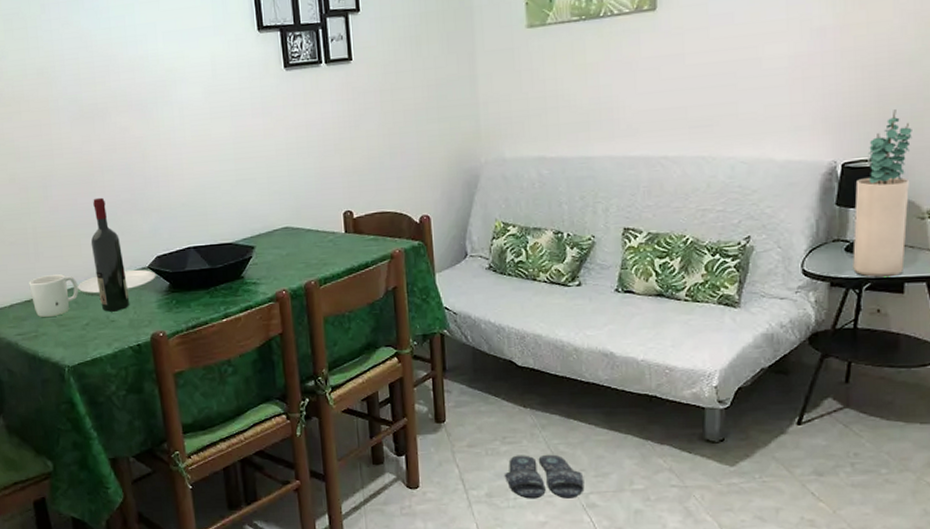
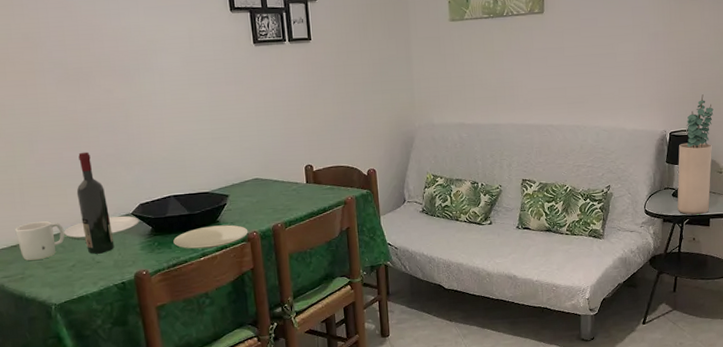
plate: none [193,281,277,309] -> present [173,224,248,250]

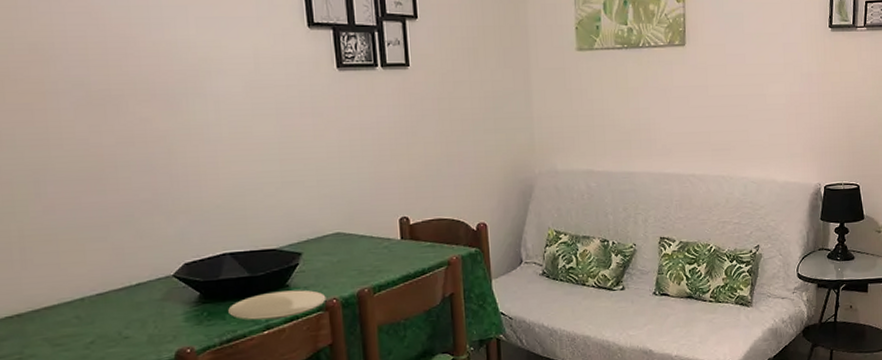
mug: present [15,220,65,261] -> none [11,284,81,337]
plate: present [63,215,139,240] -> none [78,278,183,310]
wine bottle: present [76,152,115,254] -> none [98,196,149,328]
vase: present [677,94,714,215] -> none [833,144,872,280]

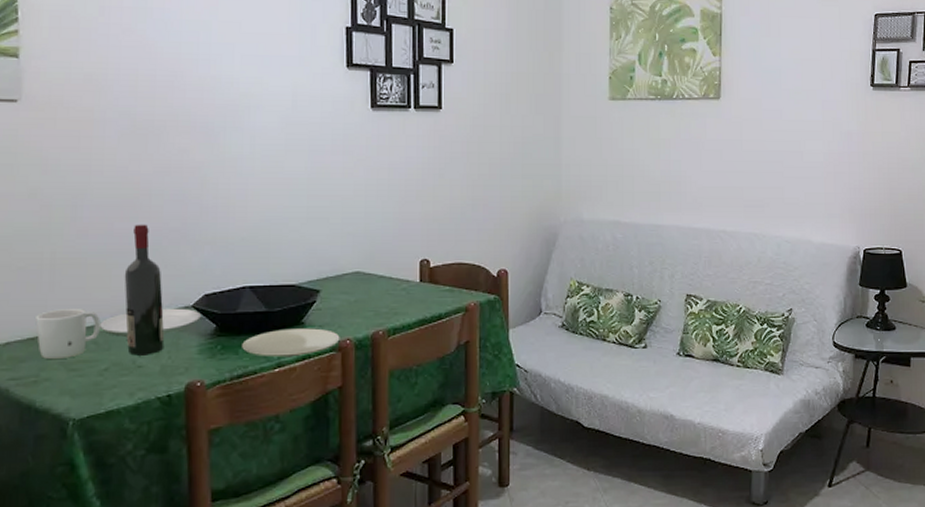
mug: none [11,284,81,337] -> present [35,307,100,360]
plate: none [78,278,183,310] -> present [98,308,201,337]
wine bottle: none [98,196,149,328] -> present [124,224,165,356]

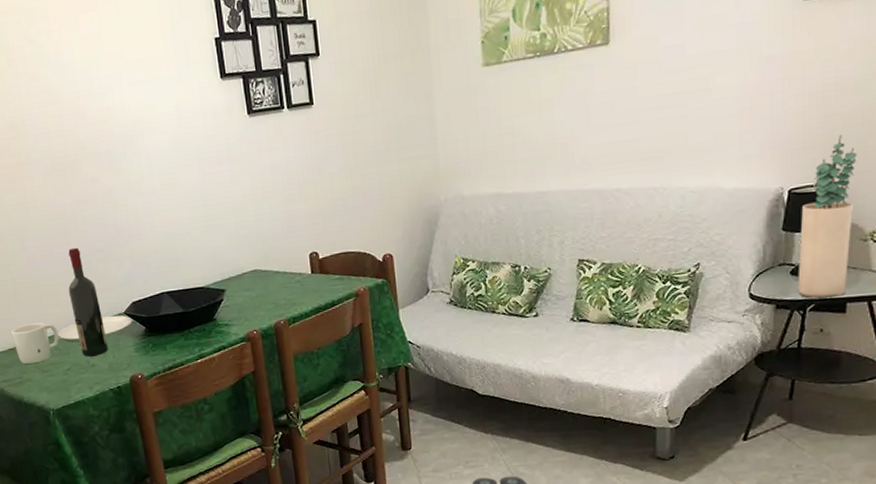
plate: present [242,328,340,358] -> none [168,322,248,351]
vase: none [872,207,915,352] -> present [798,135,857,299]

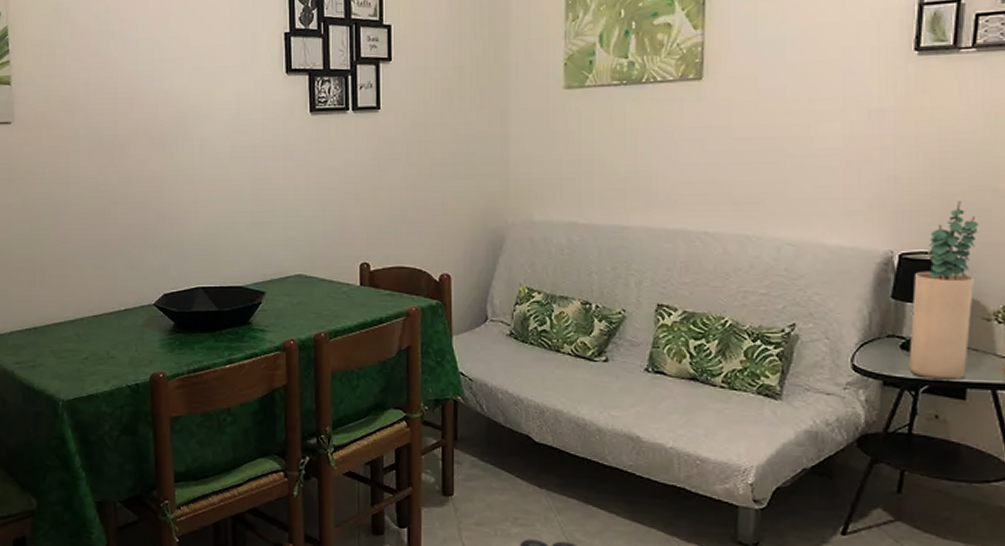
mug: present [11,322,59,365] -> none [31,303,80,348]
plate: present [57,315,132,343] -> none [79,306,161,330]
wine bottle: present [68,247,109,357] -> none [98,229,132,348]

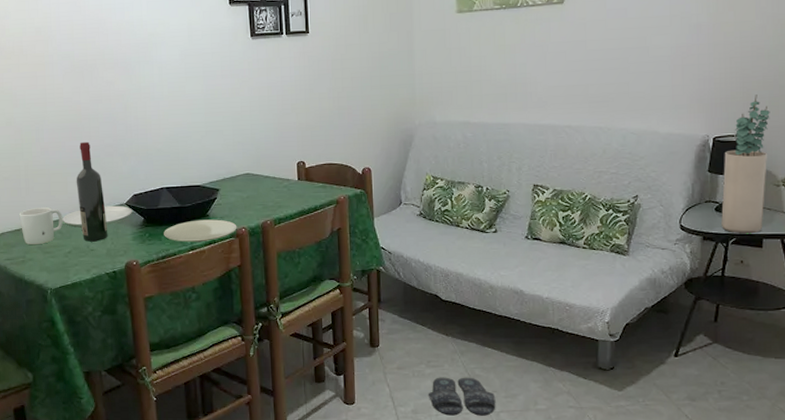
mug: none [31,303,80,348] -> present [19,206,63,245]
plate: none [79,306,161,330] -> present [61,205,132,228]
wine bottle: none [98,229,132,348] -> present [76,141,108,242]
plate: none [197,328,284,355] -> present [164,219,237,243]

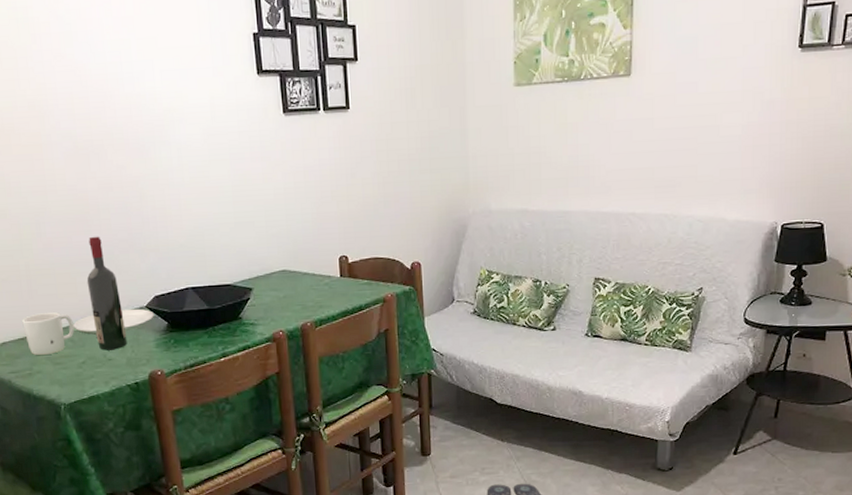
plate: present [164,219,237,243] -> none [191,322,274,349]
vase: present [721,94,770,234] -> none [786,178,840,327]

